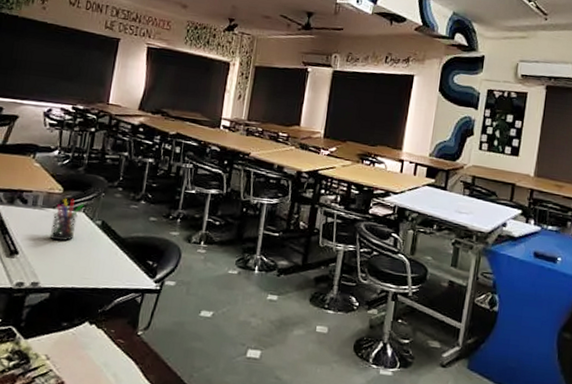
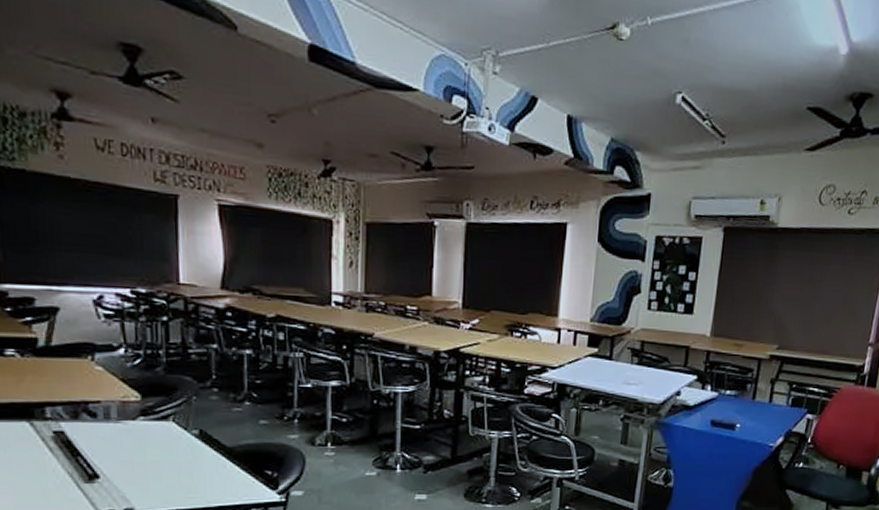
pen holder: present [49,198,84,241] -> none [135,406,172,458]

